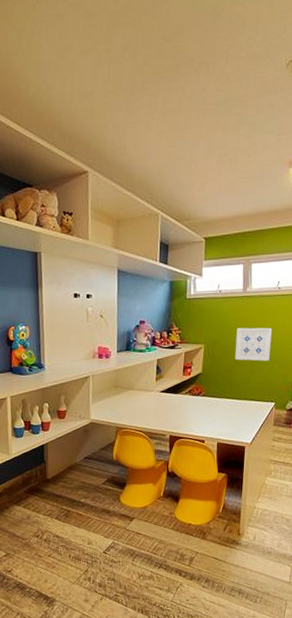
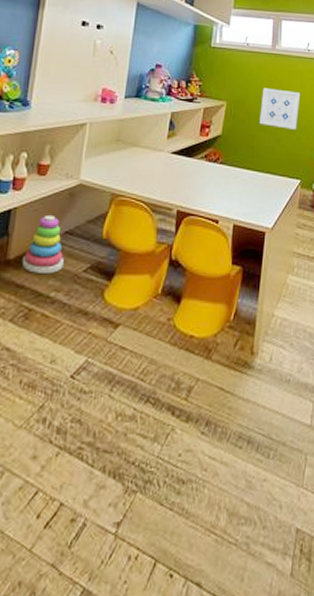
stacking toy: none [57,446,87,488] -> present [21,214,64,275]

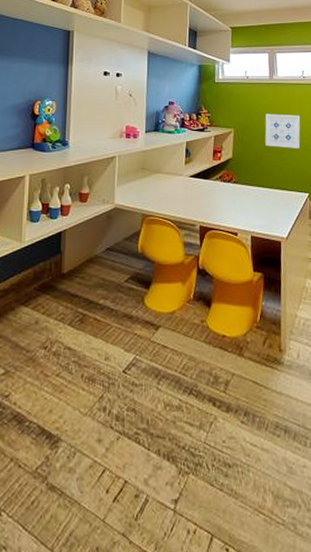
stacking toy: present [21,214,64,275] -> none [74,234,108,285]

